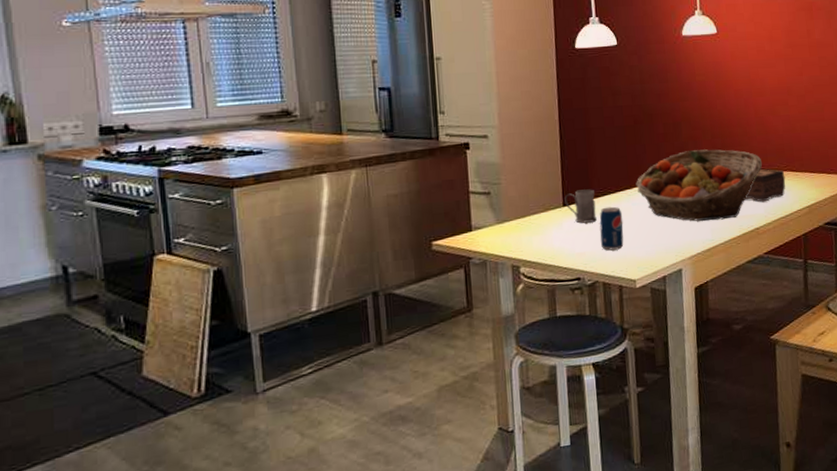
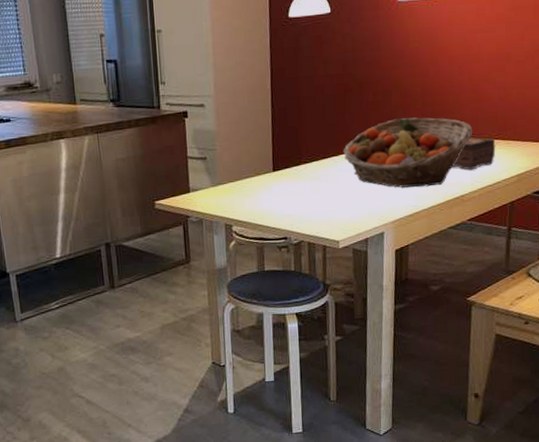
mug: present [564,189,597,224] -> none [274,155,304,188]
beverage can: present [599,206,624,251] -> none [306,172,329,213]

